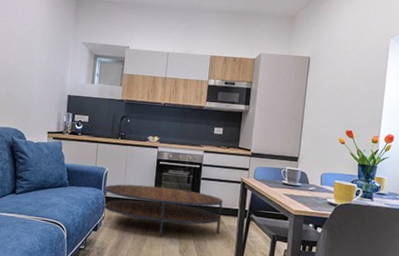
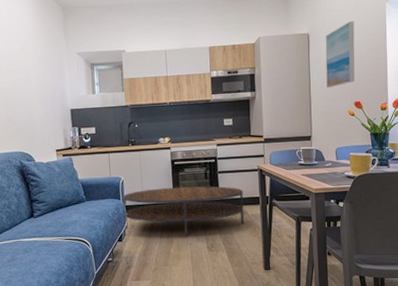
wall art: none [320,51,357,114] -> present [325,21,355,89]

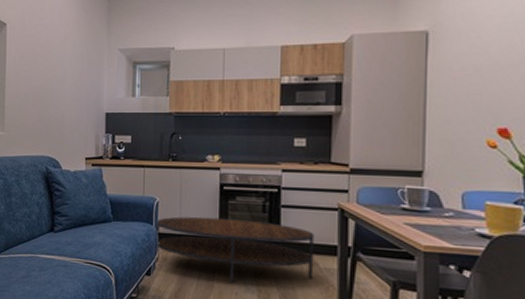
wall art: present [325,21,355,89] -> none [452,14,503,107]

